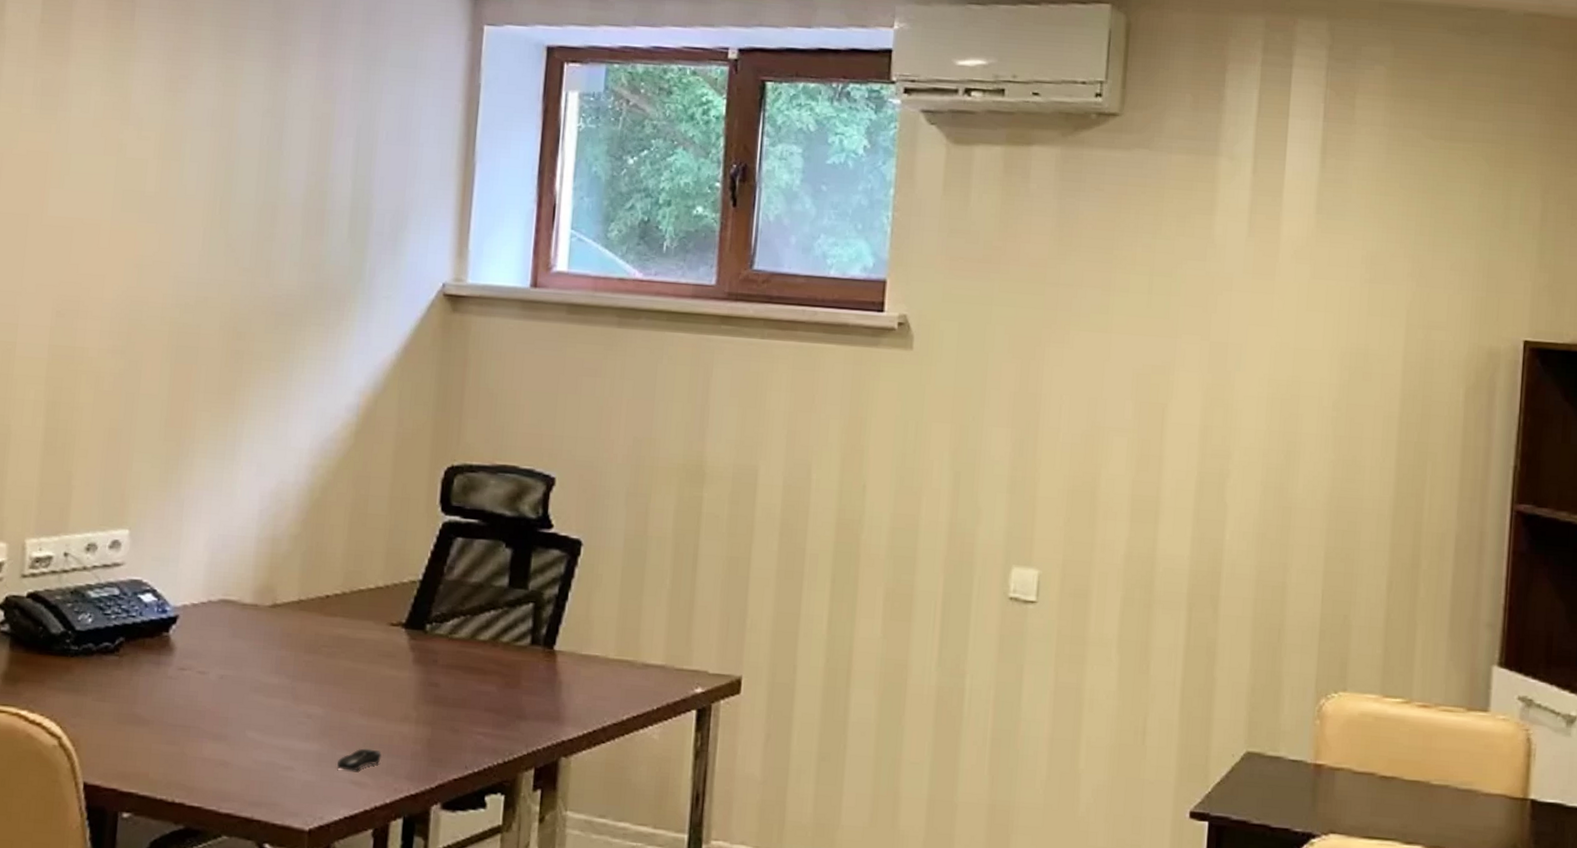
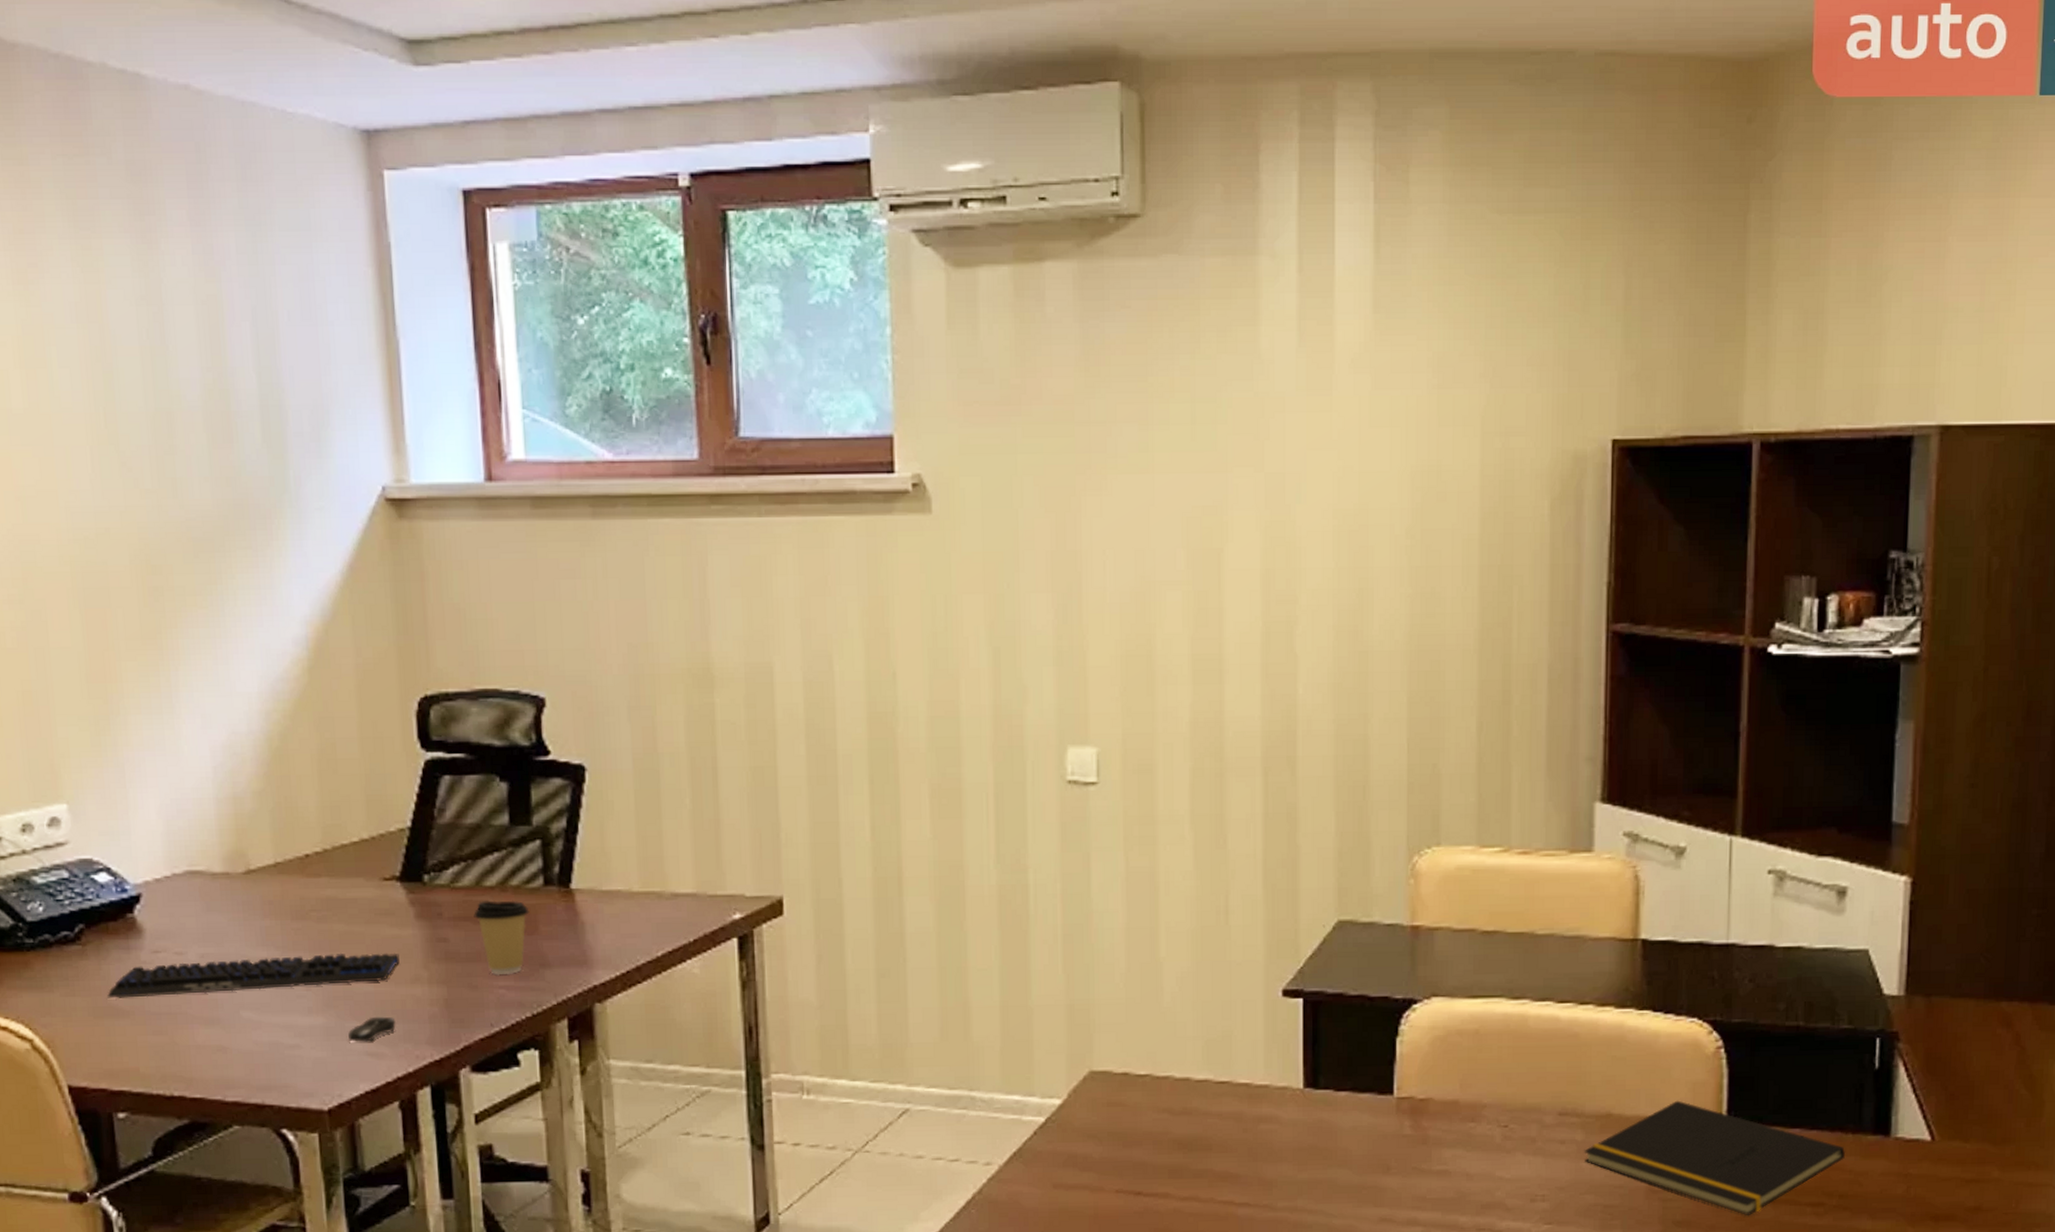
keyboard: none [133,680,394,716] -> present [107,952,400,999]
coffee cup: none [465,653,515,723] -> present [474,900,530,976]

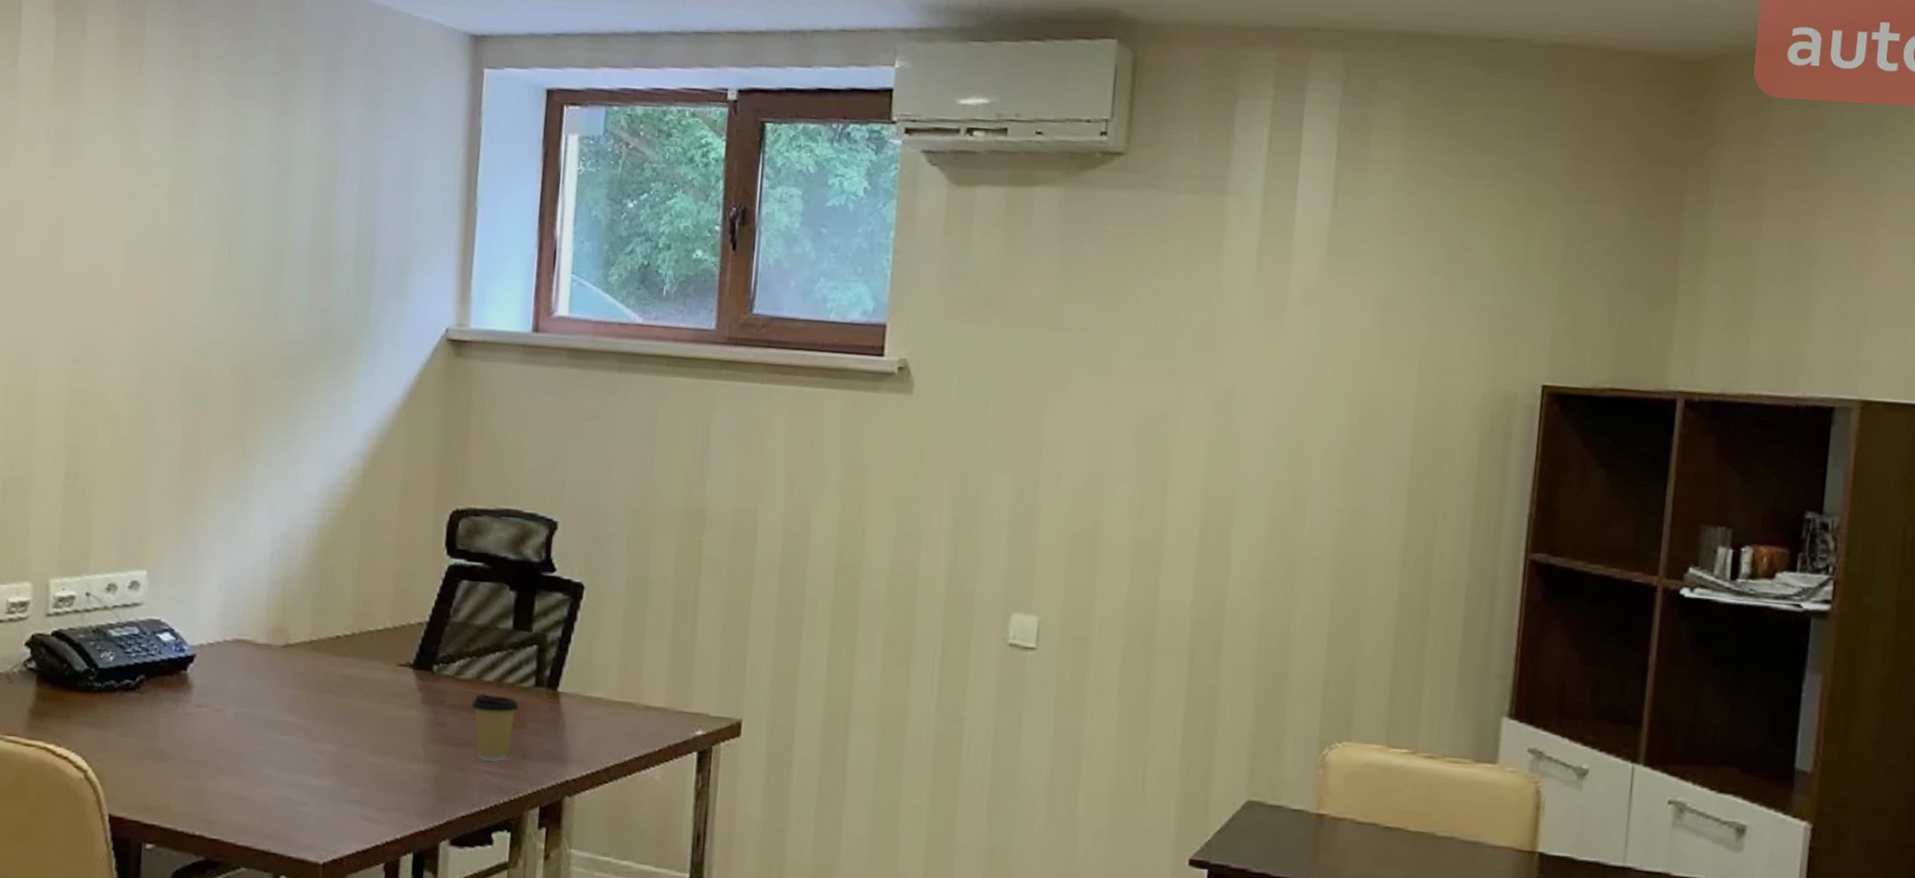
keyboard: present [107,952,400,999] -> none [154,717,403,754]
computer mouse: present [348,1016,397,1042] -> none [349,785,393,807]

